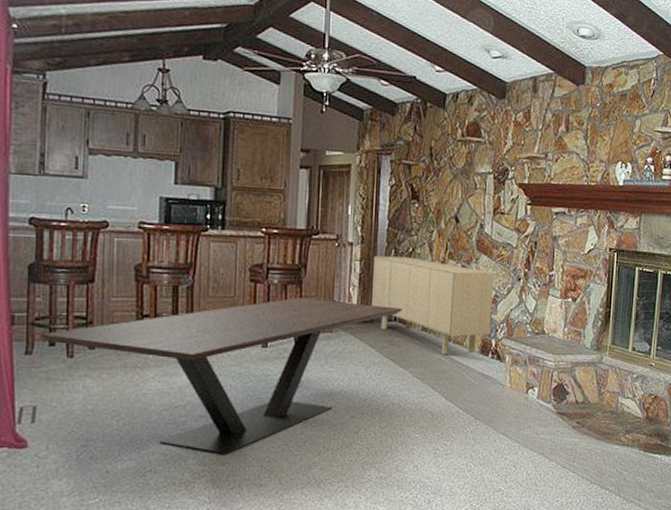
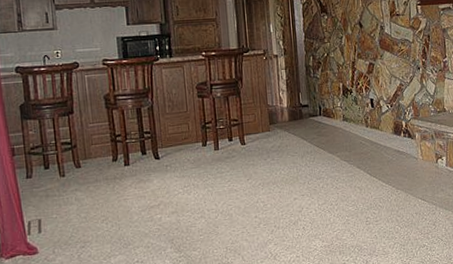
dining table: present [41,297,402,454] -> none [37,104,325,241]
sideboard: present [370,255,494,355] -> none [296,61,401,139]

